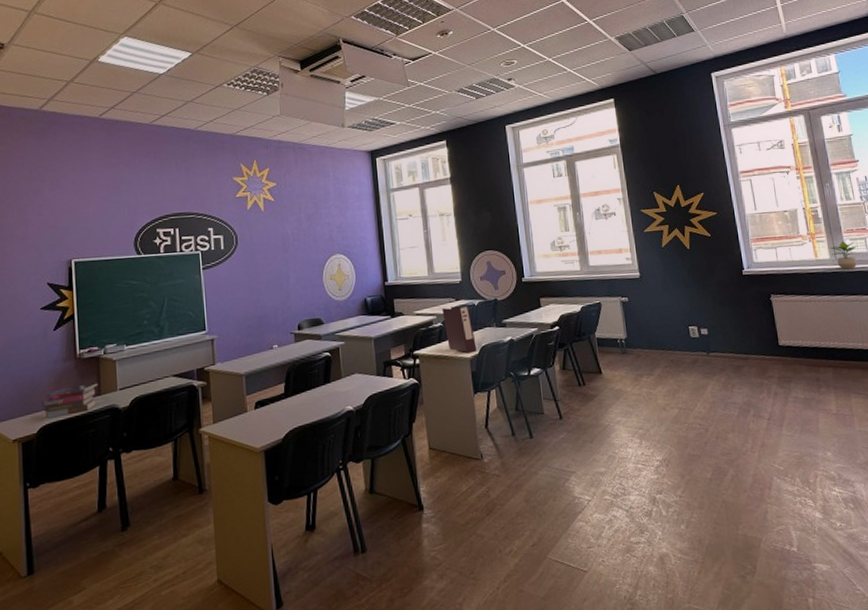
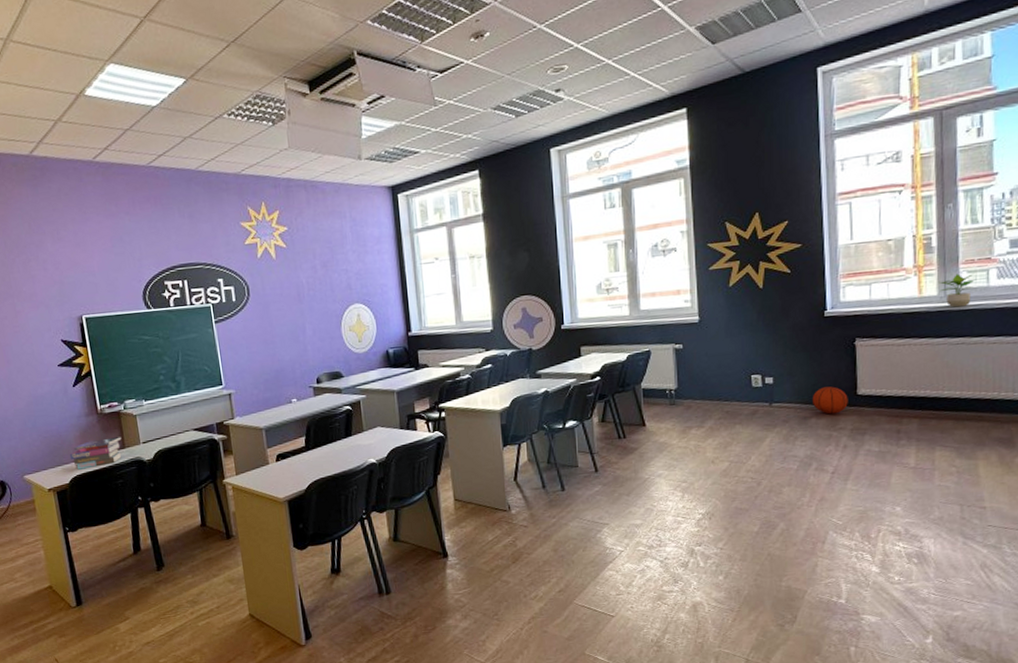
binder: present [442,306,477,354] -> none [471,356,508,406]
basketball: none [742,337,773,364] -> present [812,386,848,415]

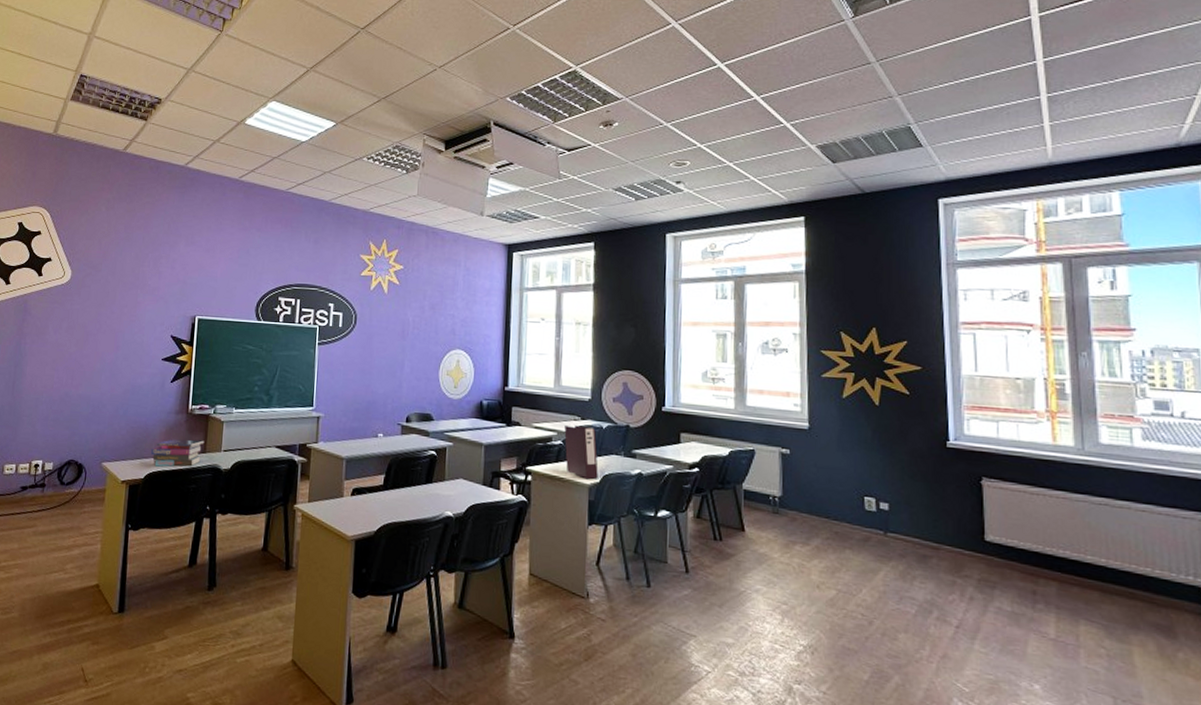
binder: none [471,356,508,406] -> present [564,425,599,480]
basketball: present [812,386,848,415] -> none [932,525,975,558]
potted plant: present [938,273,974,308] -> none [1075,427,1115,464]

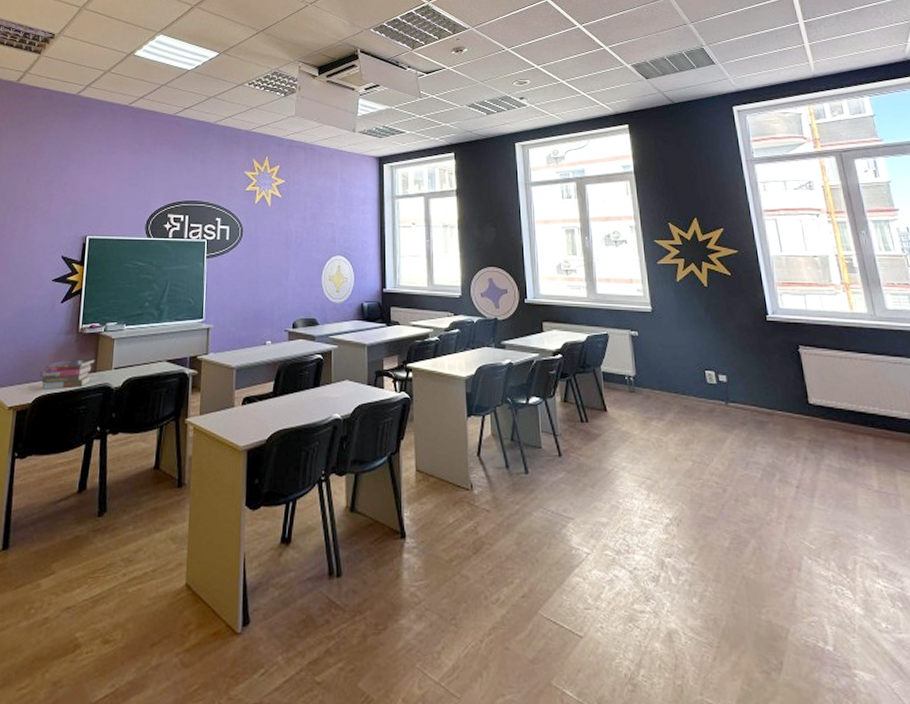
binder: present [564,425,599,480] -> none [439,321,473,373]

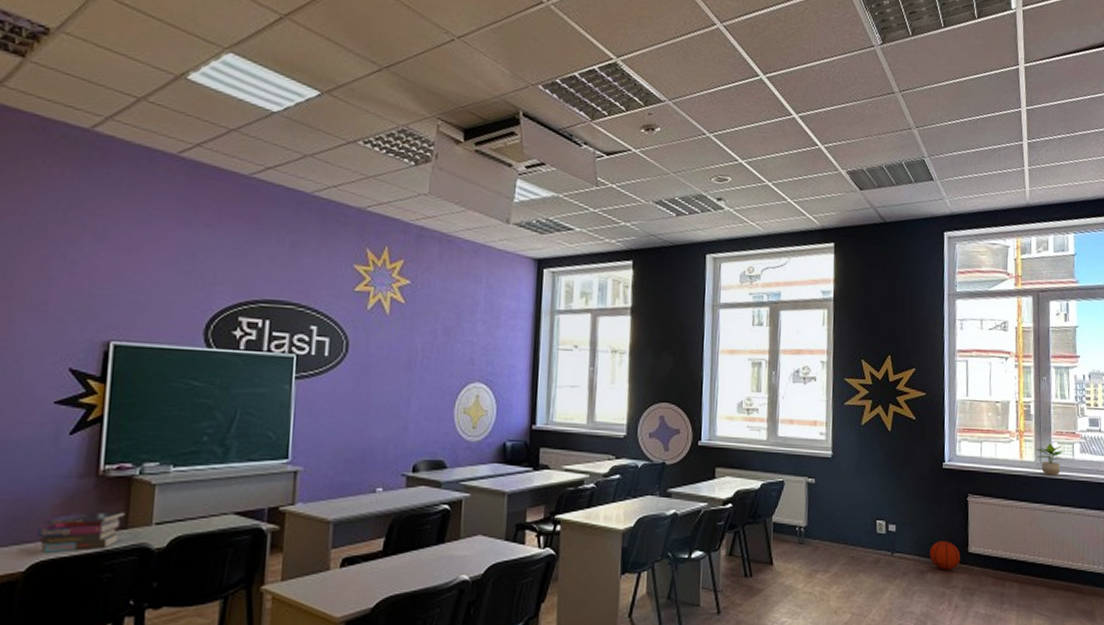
basketball: none [766,392,802,422] -> present [929,541,961,571]
potted plant: none [866,295,900,327] -> present [1035,443,1063,476]

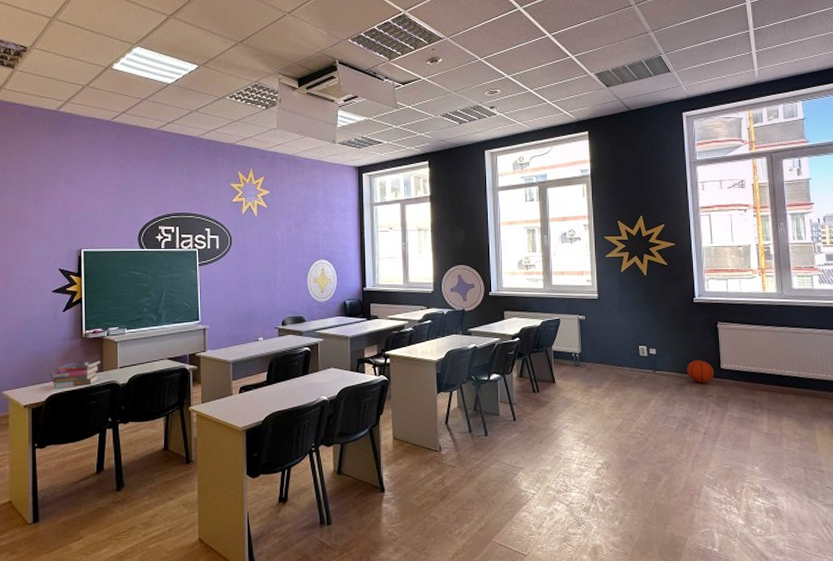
potted plant: present [1035,443,1063,476] -> none [777,277,802,304]

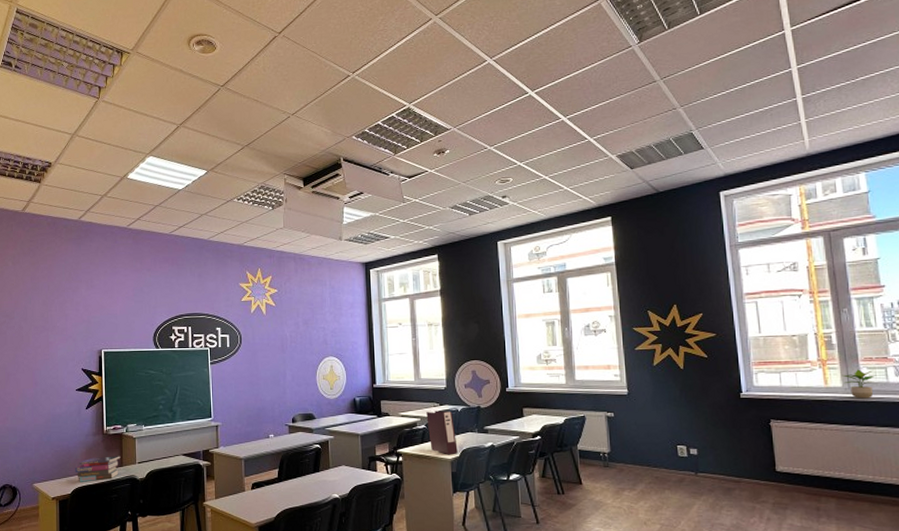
binder: none [414,313,443,357] -> present [426,410,458,455]
basketball: present [686,360,714,384] -> none [734,462,768,488]
potted plant: none [777,277,802,304] -> present [842,369,874,399]

